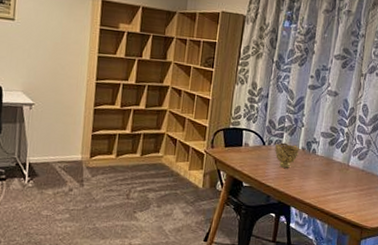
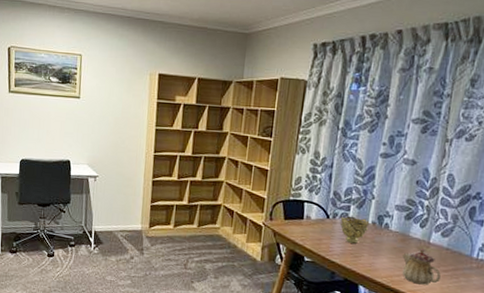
teapot: none [326,170,358,204] -> present [401,248,441,285]

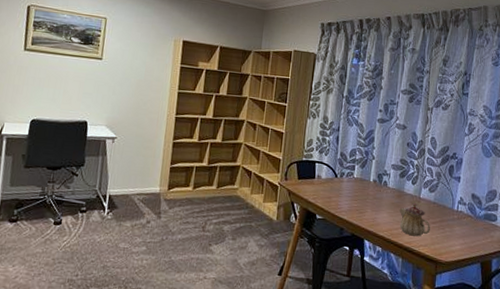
decorative bowl: present [339,216,370,244] -> none [346,175,372,200]

